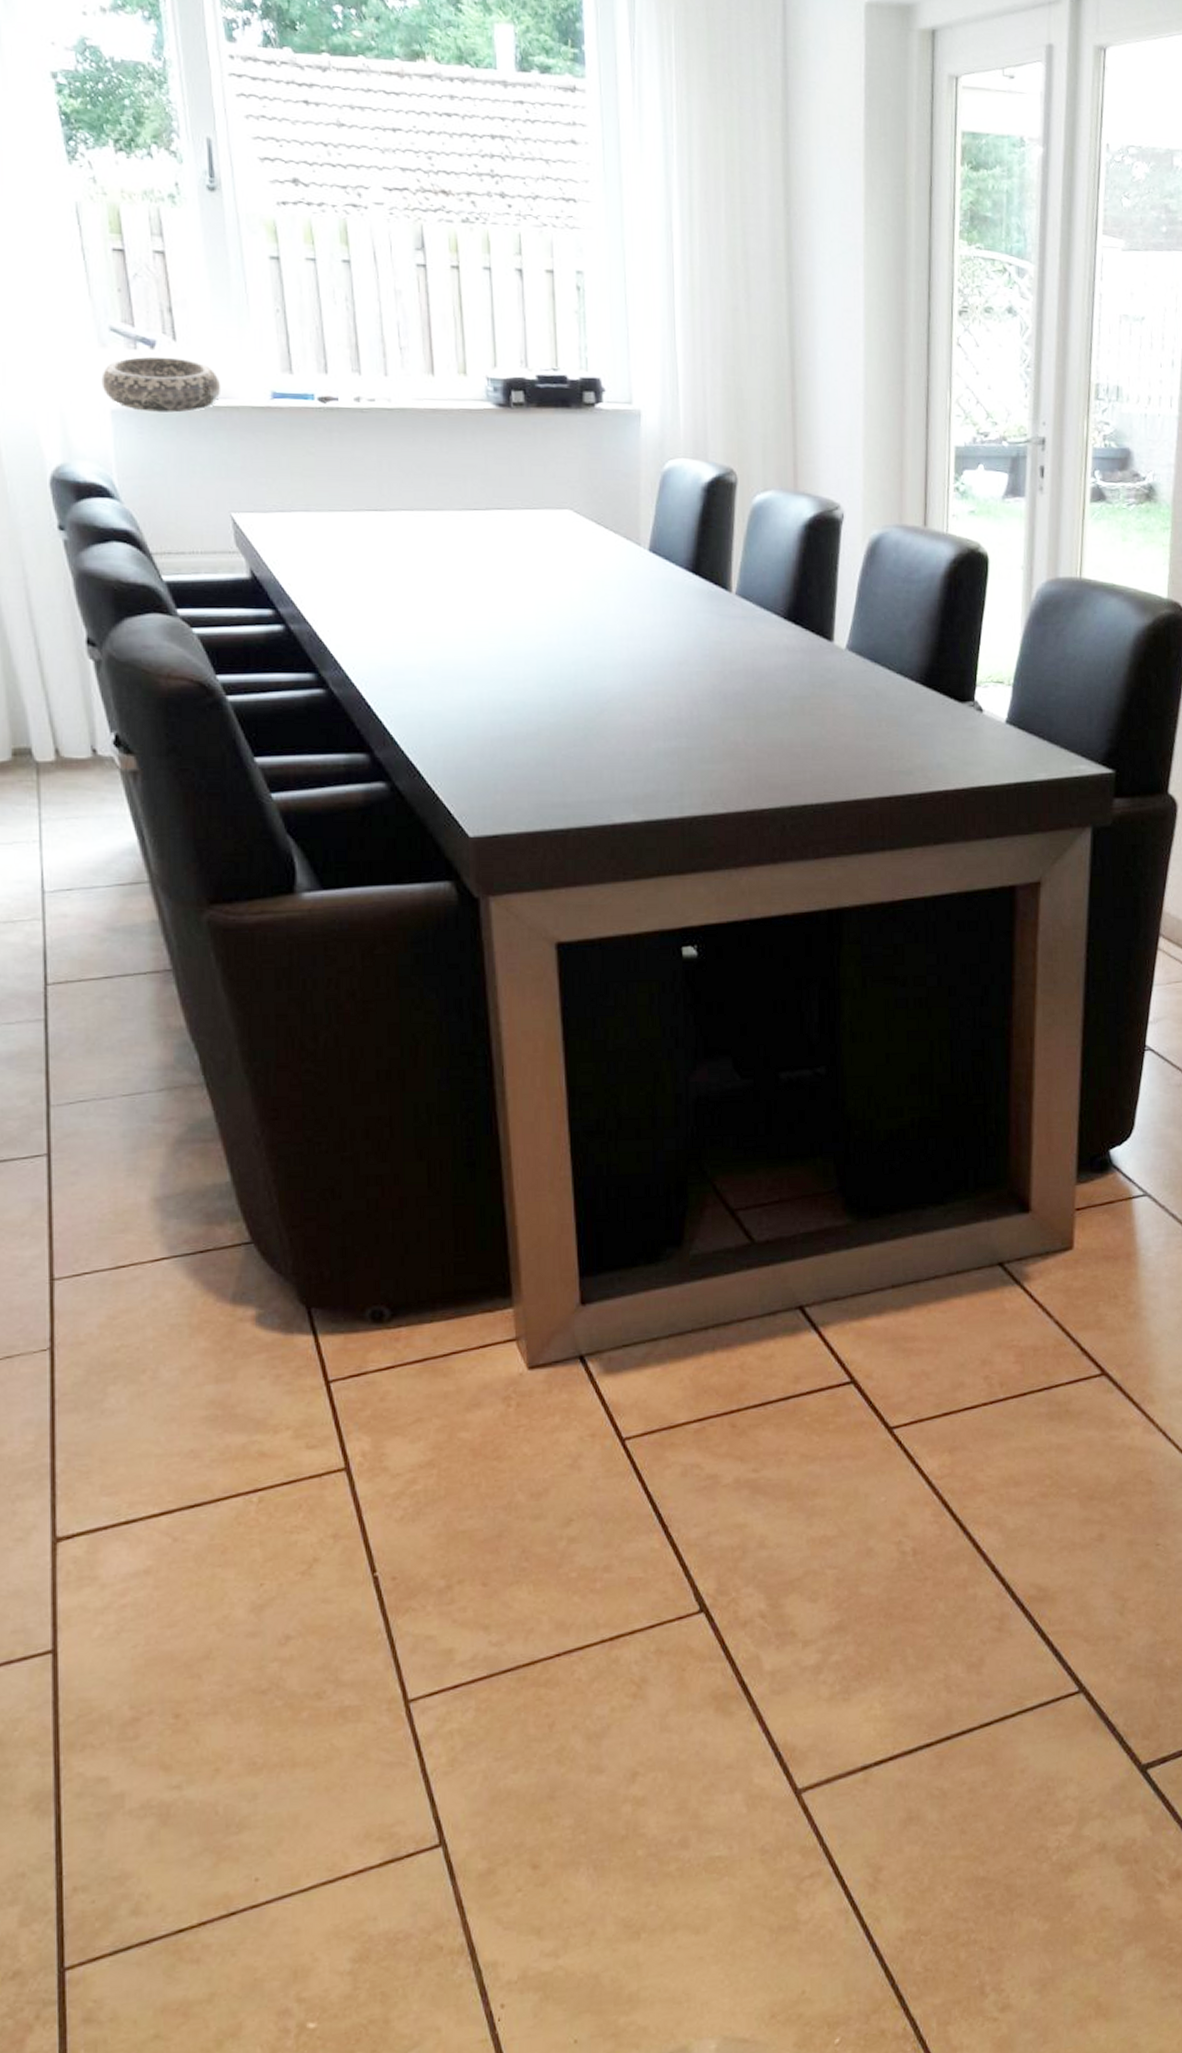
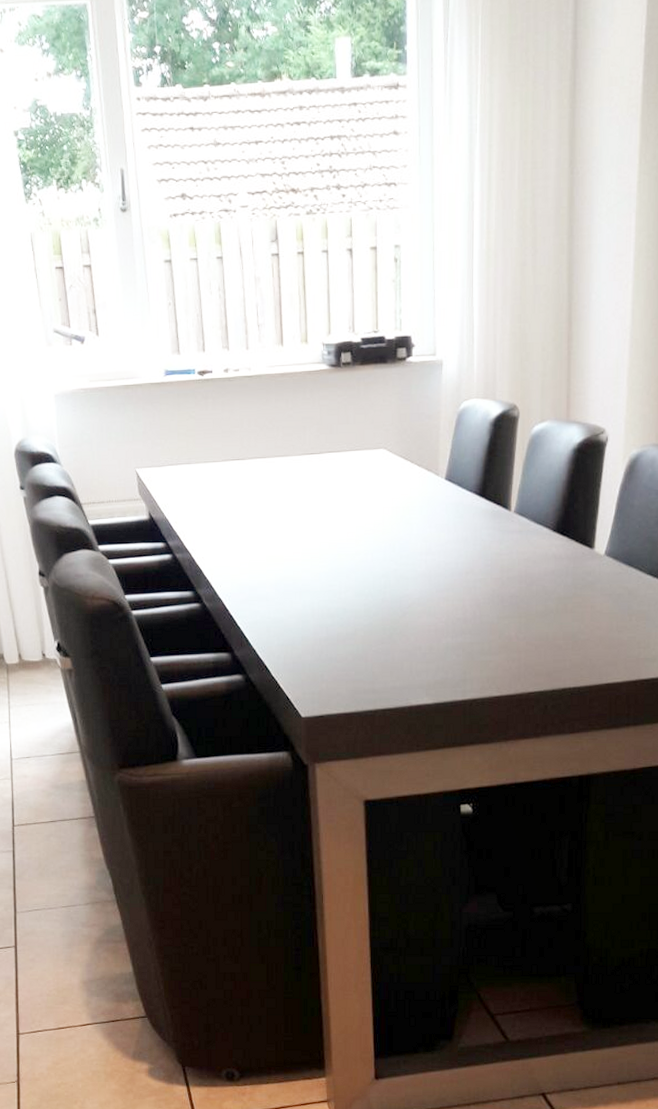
decorative bowl: present [101,356,222,413] -> none [48,349,130,394]

